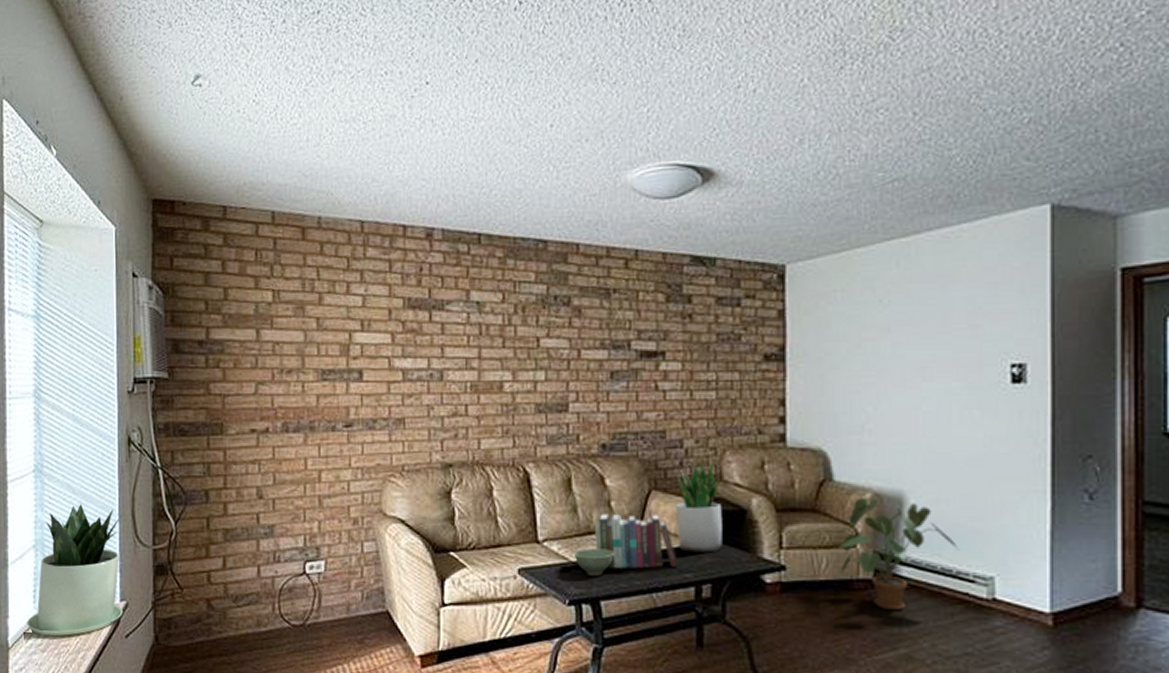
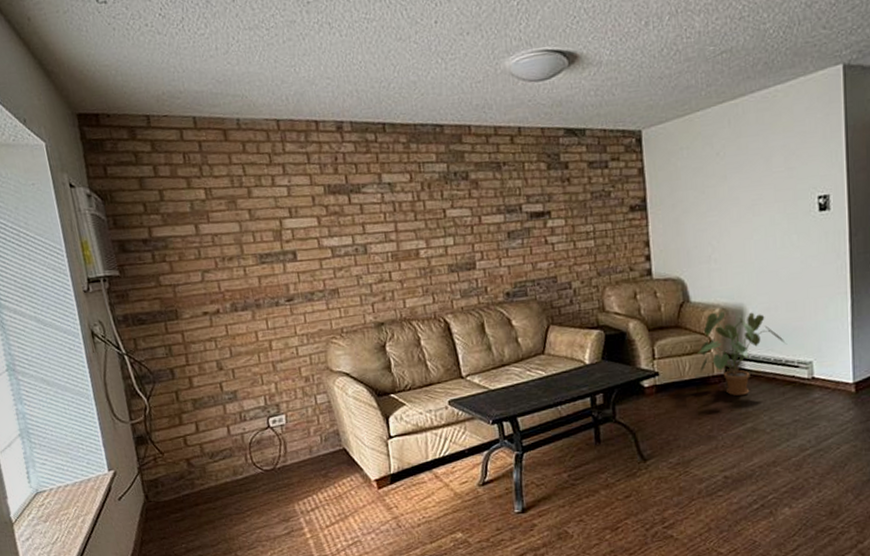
planter: present [27,504,123,636] -> none [25,393,113,508]
bowl: present [573,548,614,576] -> none [492,376,525,399]
books: present [594,513,678,569] -> none [506,344,576,391]
planter: present [675,460,722,553] -> none [567,296,609,371]

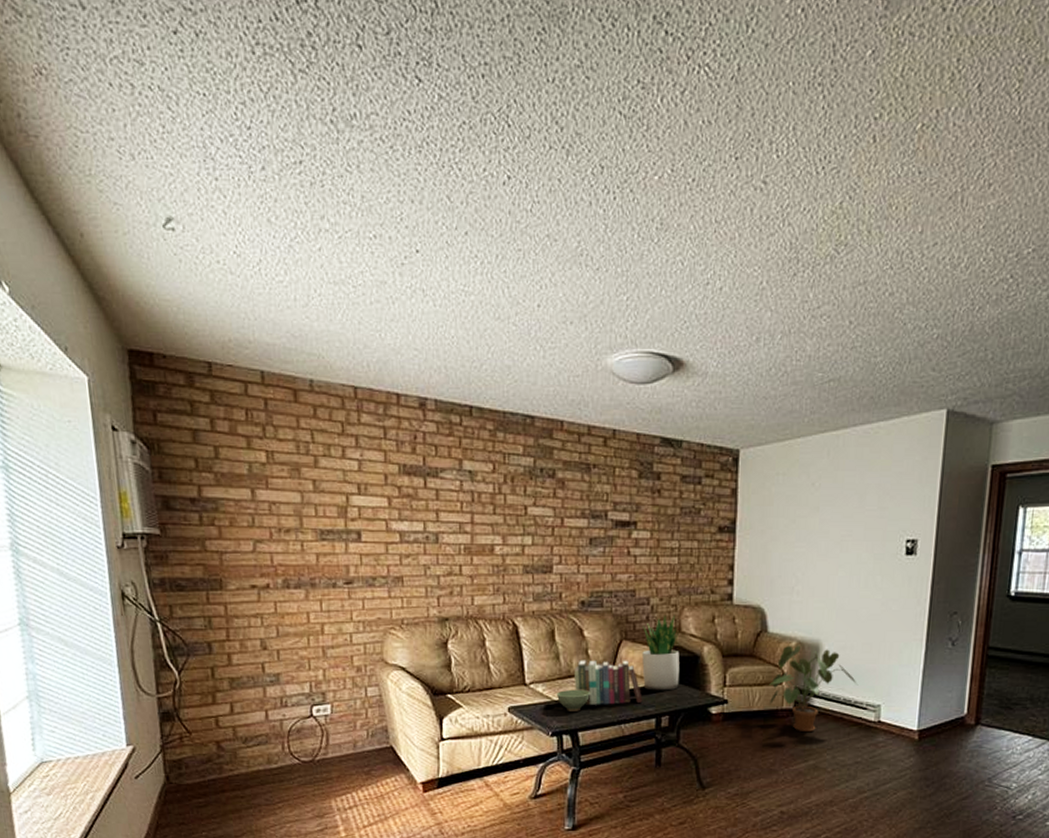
bowl: none [492,376,525,399] -> present [556,689,590,711]
books: none [506,344,576,391] -> present [573,660,643,705]
planter: none [567,296,609,371] -> present [642,615,680,691]

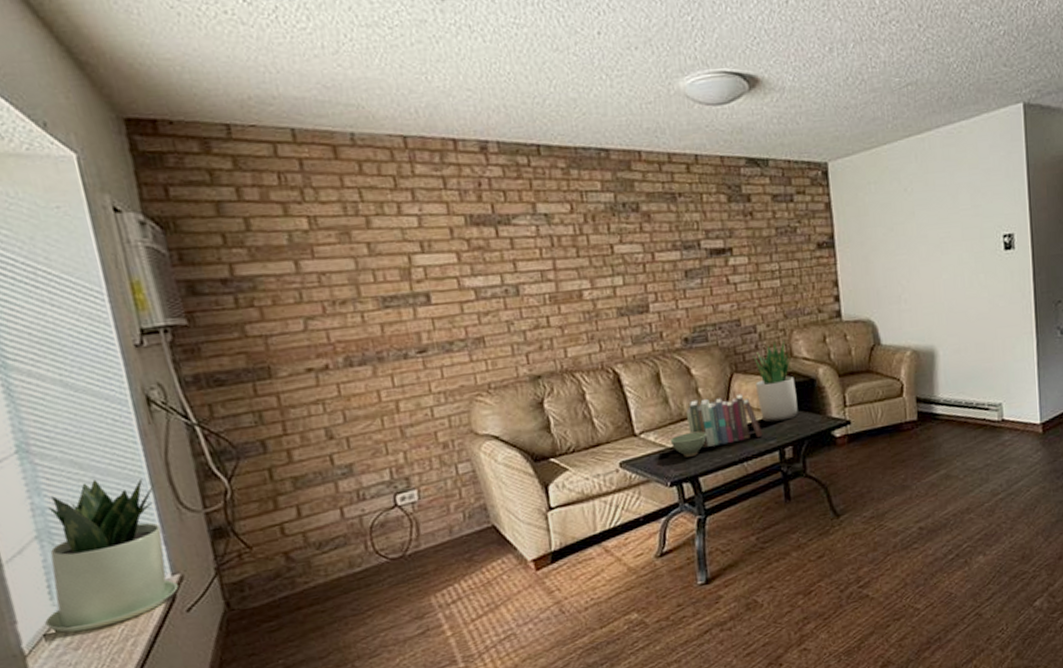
planter: none [27,656,131,779] -> present [45,478,178,633]
house plant: present [769,645,859,733] -> none [890,353,978,443]

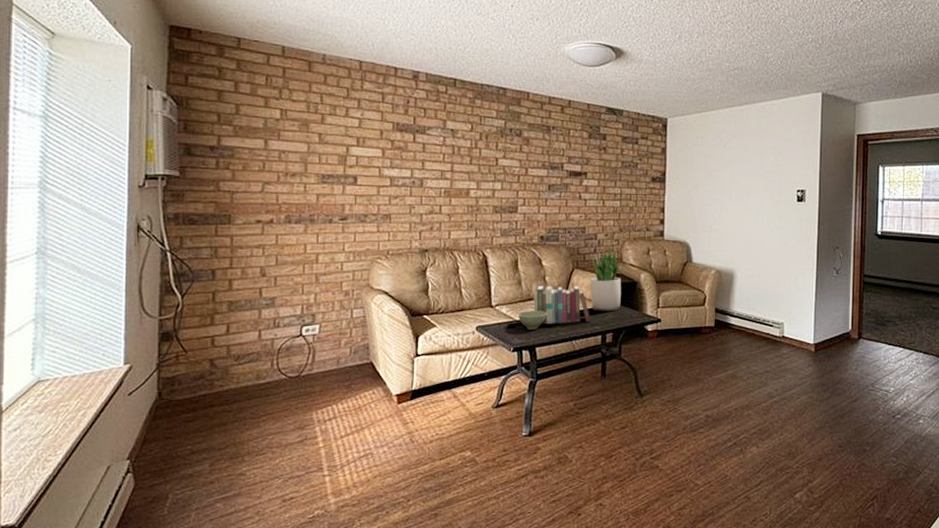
planter: present [45,478,178,633] -> none [23,282,129,397]

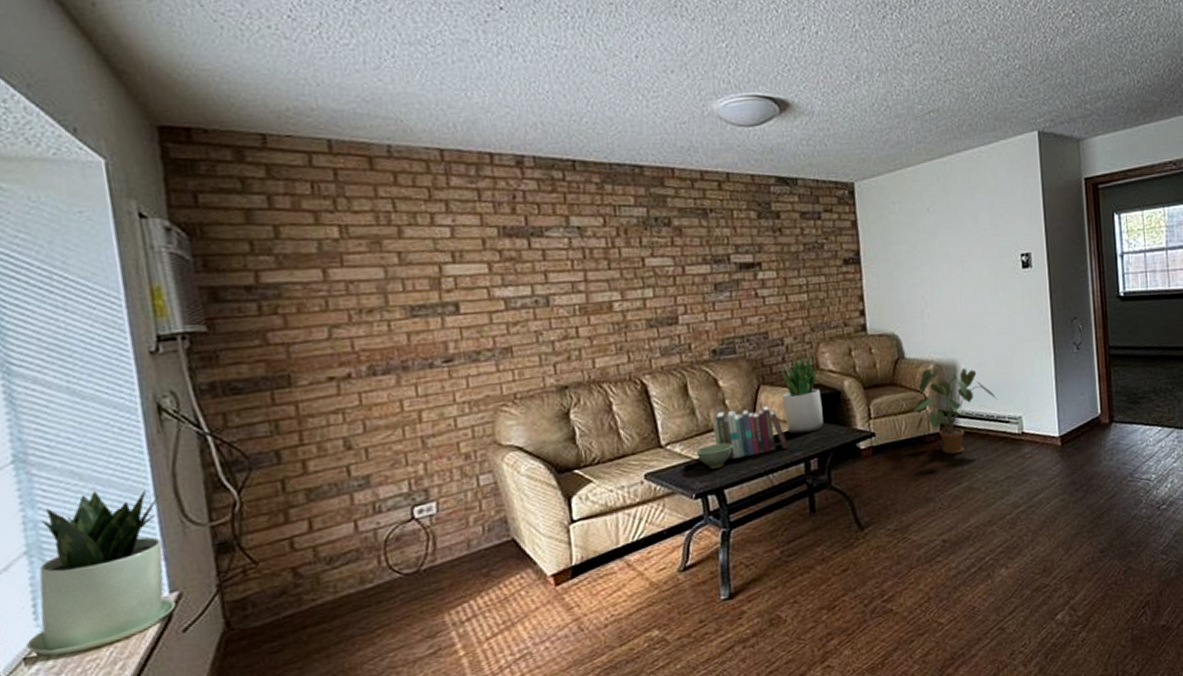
planter: none [23,282,129,397] -> present [26,490,176,656]
house plant: none [694,273,766,347] -> present [914,367,998,455]

